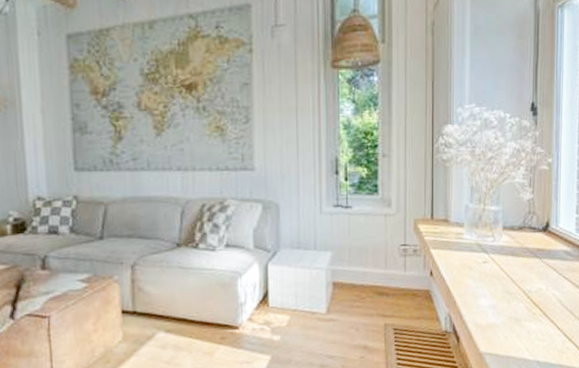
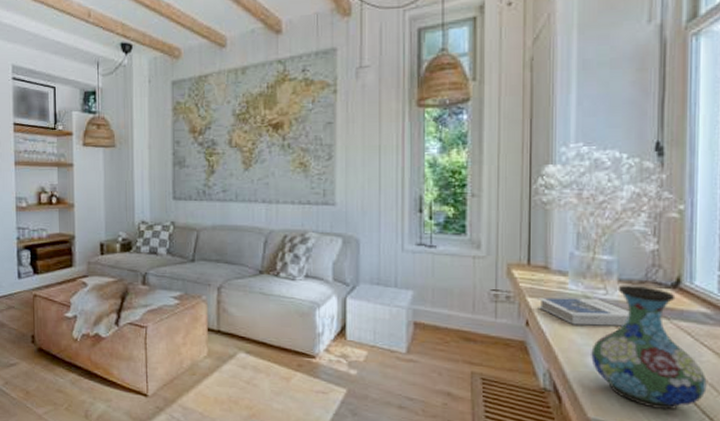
hardback book: none [440,245,512,271] -> present [537,297,630,327]
vase: none [482,231,567,337] -> present [591,285,707,410]

